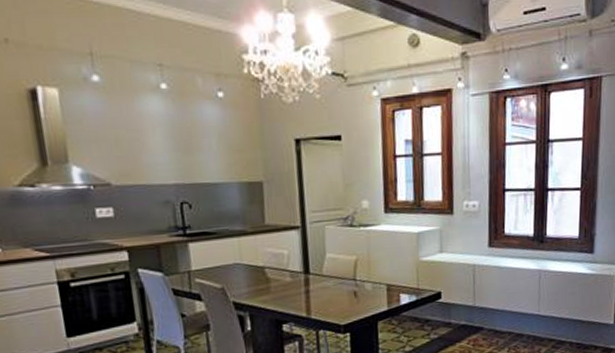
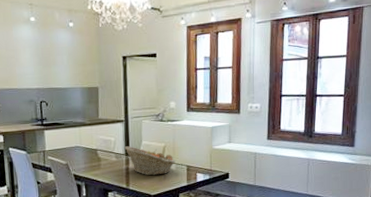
fruit basket: none [302,261,372,300] -> present [124,146,176,176]

